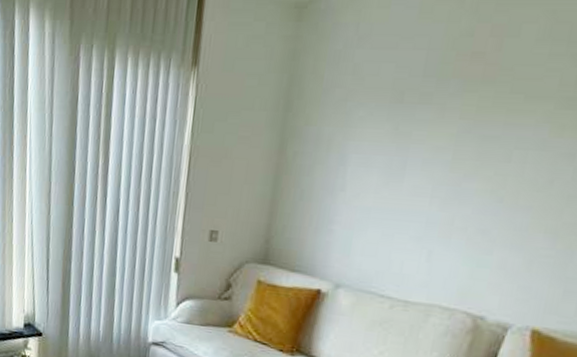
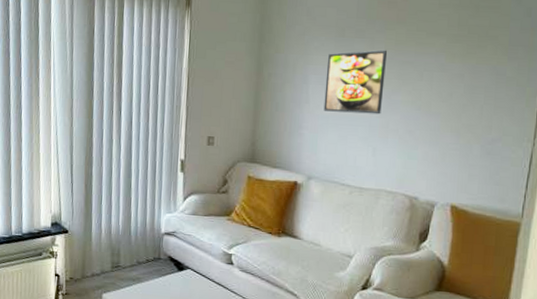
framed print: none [364,120,462,207] -> present [323,50,387,115]

